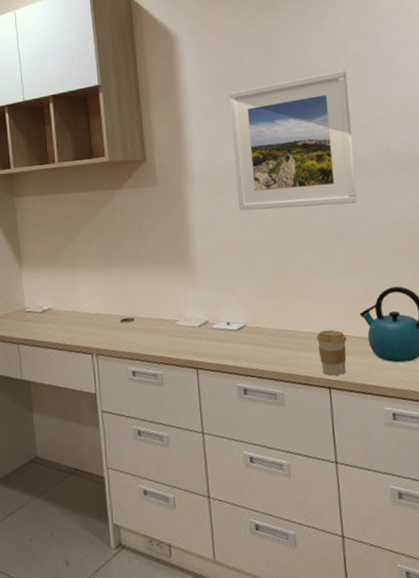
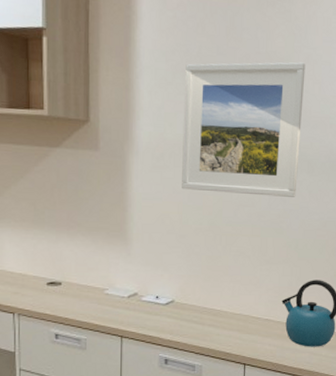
coffee cup: present [316,330,347,376] -> none [239,312,267,354]

